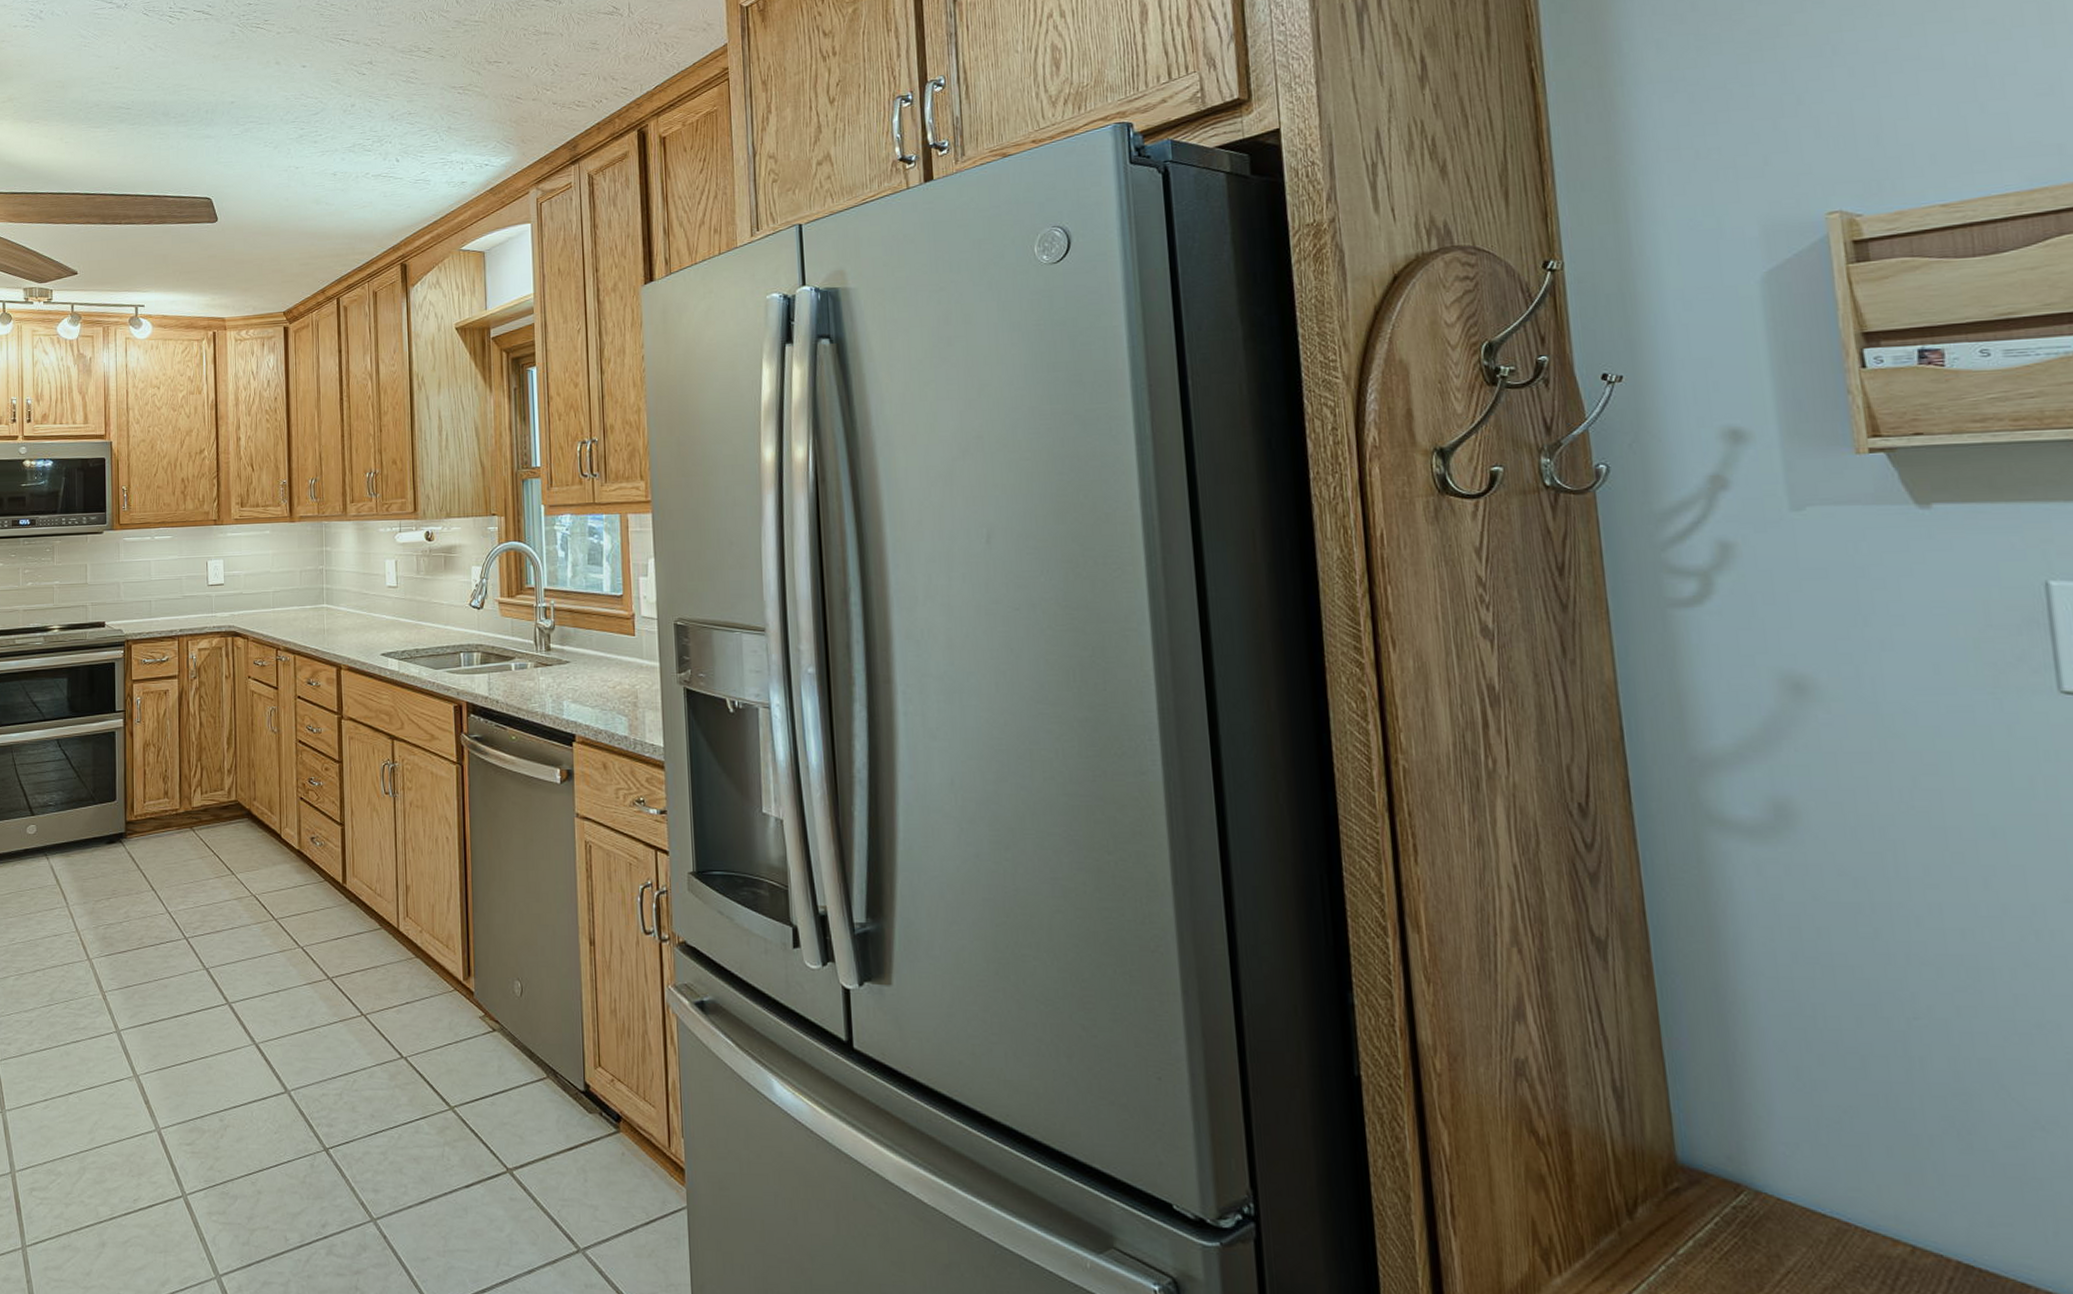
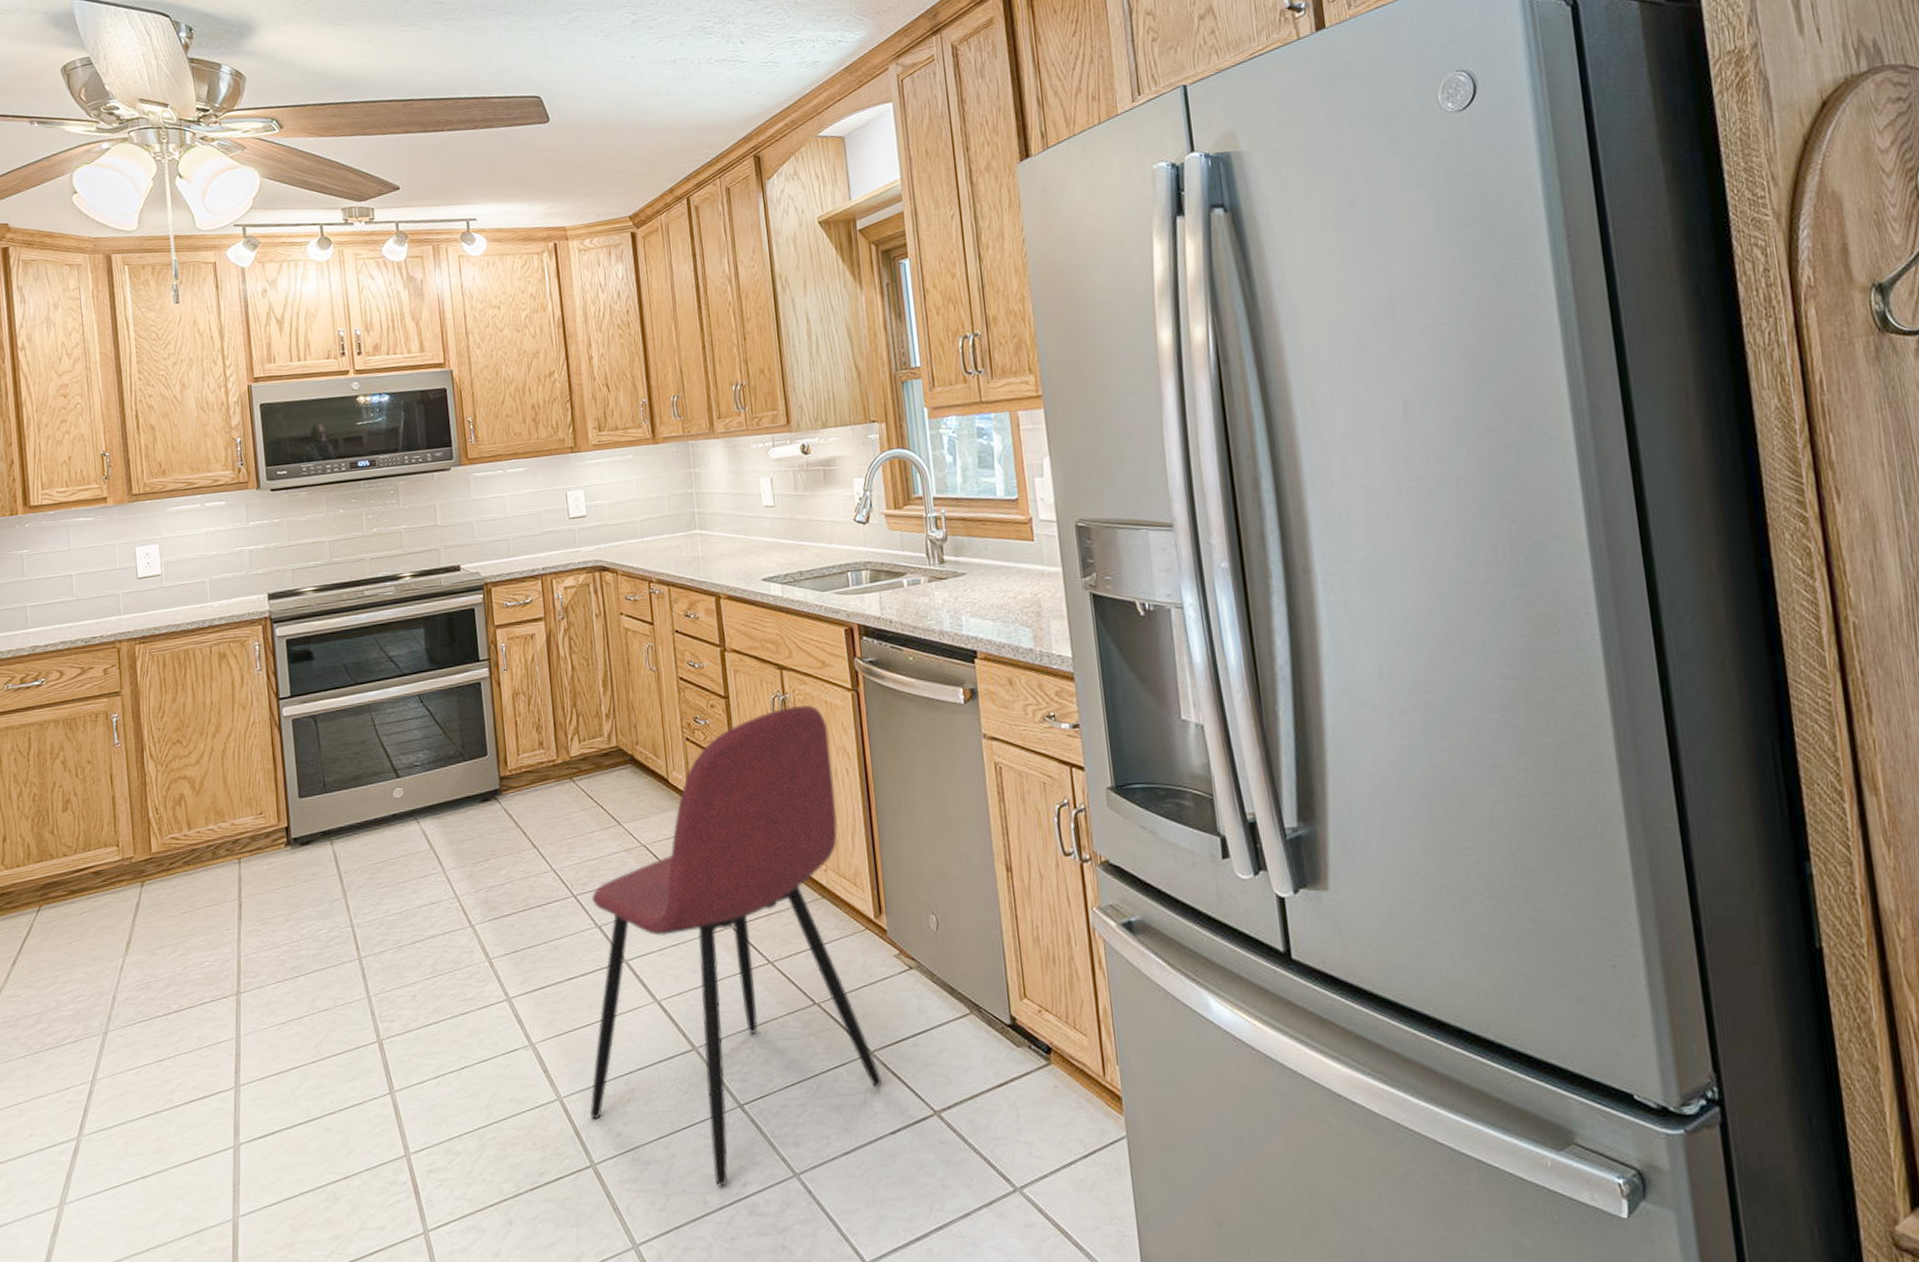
dining chair: none [185,774,461,1226] -> present [590,704,883,1187]

